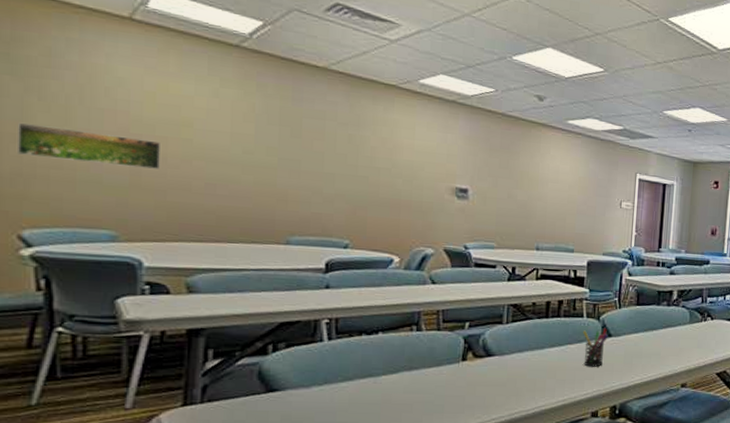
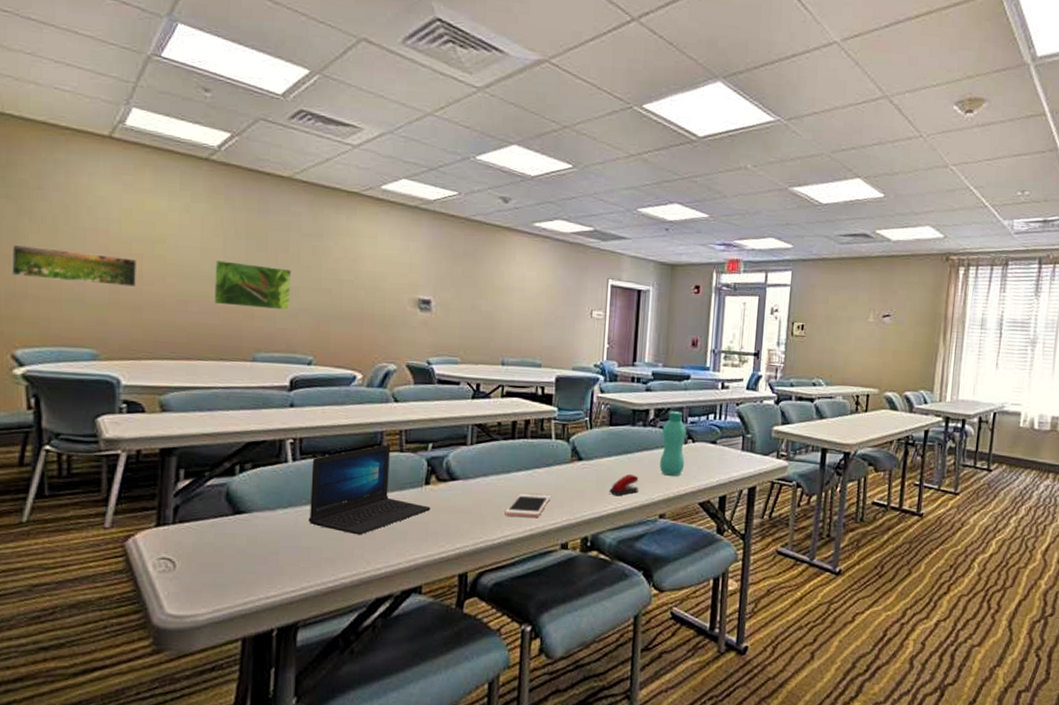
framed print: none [244,145,327,196] -> present [213,260,292,311]
laptop: none [344,323,467,409] -> present [308,444,431,535]
cell phone: none [538,368,582,389] -> present [504,494,550,517]
pen holder: present [583,328,608,367] -> none [551,450,578,494]
stapler: none [636,348,663,369] -> present [609,473,639,496]
bottle: none [682,292,707,351] -> present [660,411,687,477]

